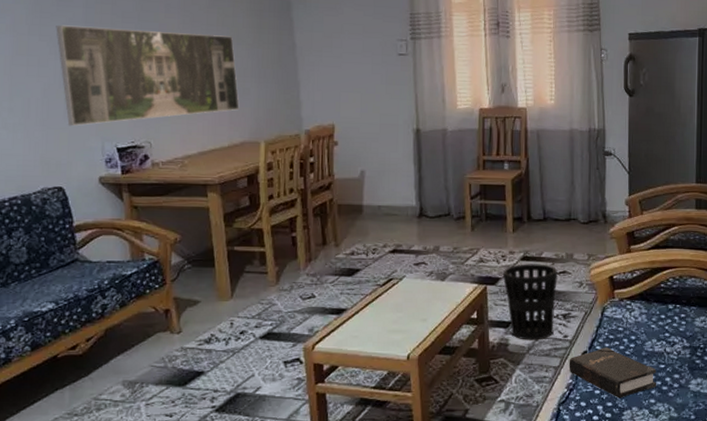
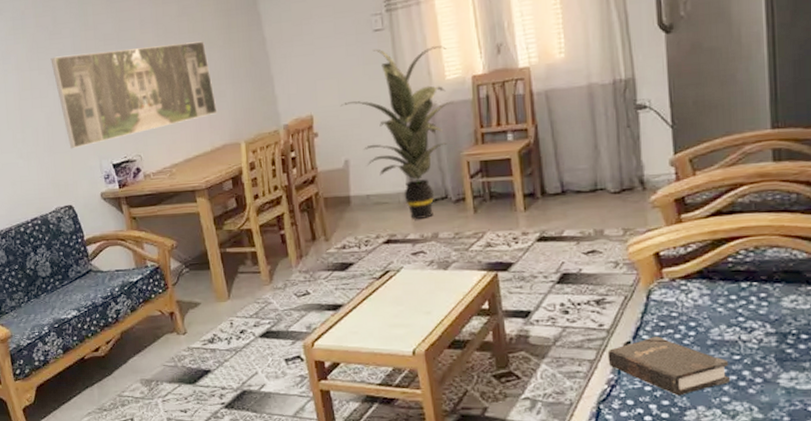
indoor plant: none [361,71,463,232] -> present [340,46,455,219]
wastebasket: present [502,264,558,340] -> none [515,244,585,331]

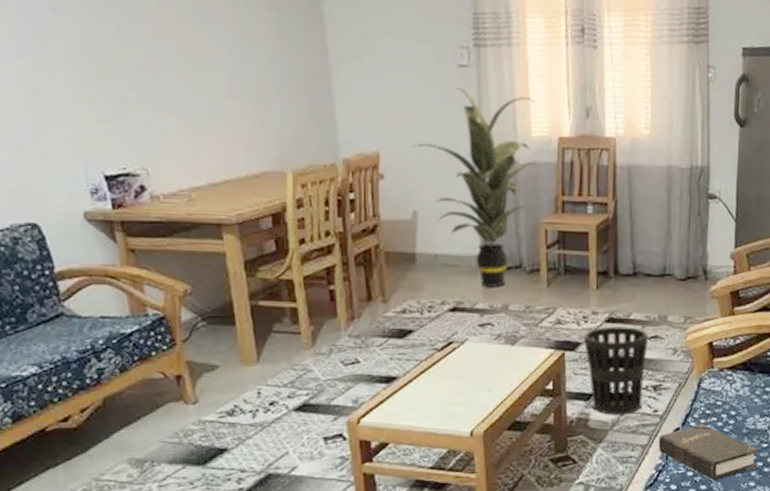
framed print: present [50,41,218,149] -> none [13,12,259,147]
wastebasket: none [515,244,585,331] -> present [583,326,648,415]

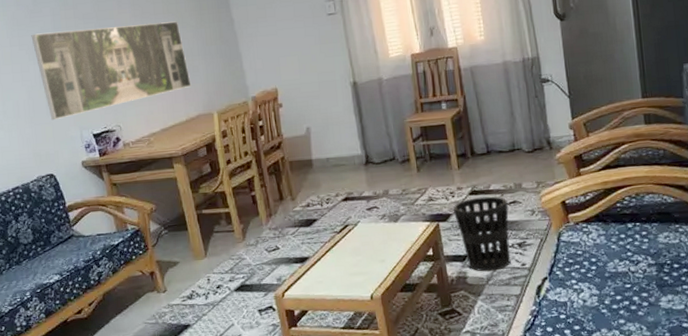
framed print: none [13,12,259,147] -> present [31,21,192,121]
indoor plant: present [412,87,538,287] -> none [301,28,398,178]
hardback book: present [658,424,758,481] -> none [530,272,624,321]

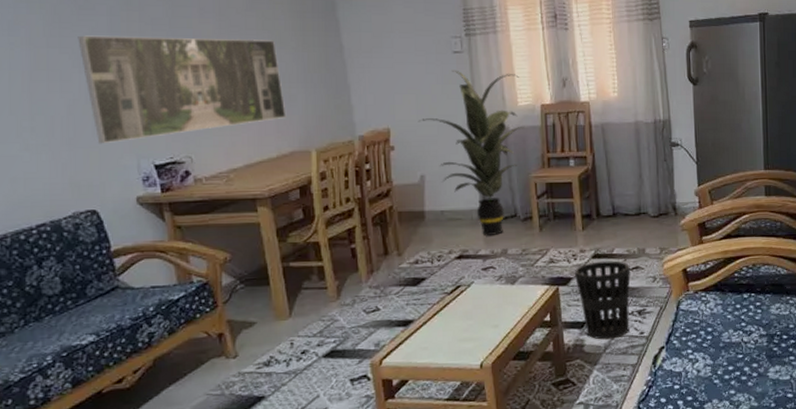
indoor plant: none [301,28,398,178] -> present [418,70,525,235]

